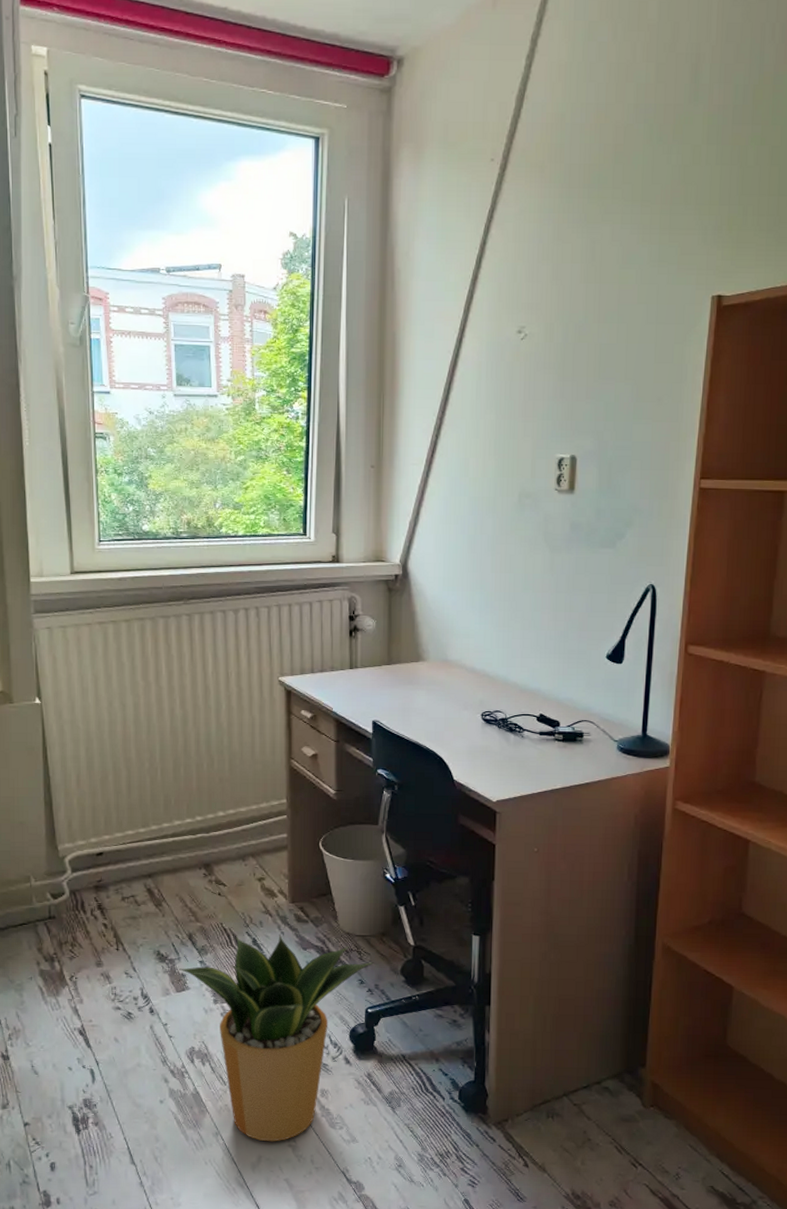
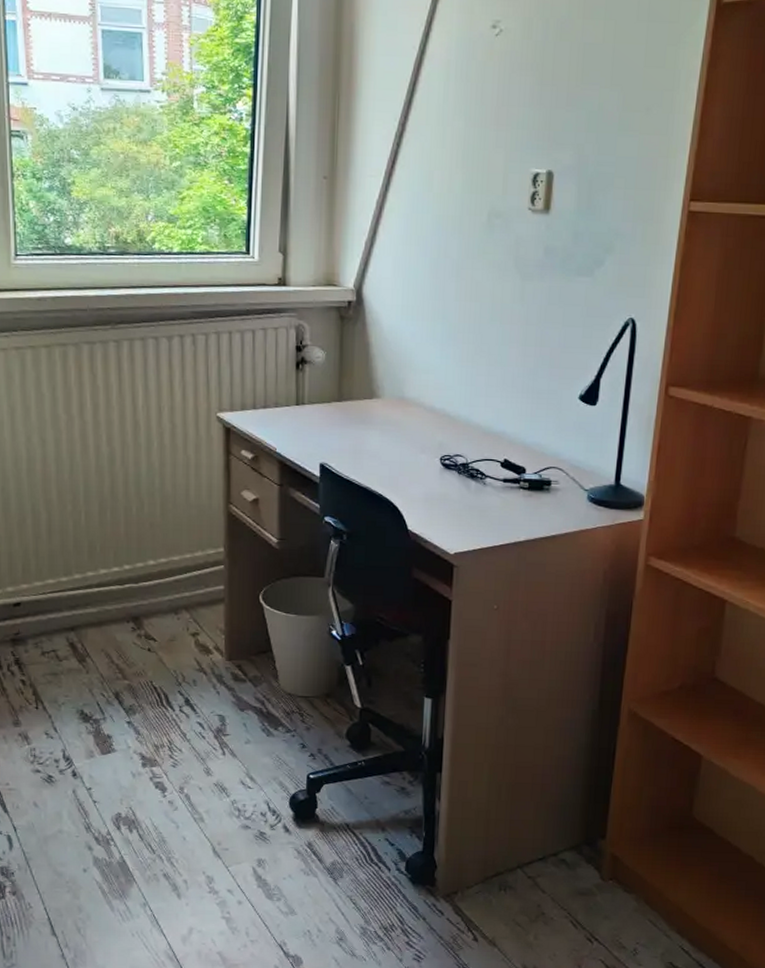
potted plant: present [179,935,374,1142] -> none [105,694,317,914]

